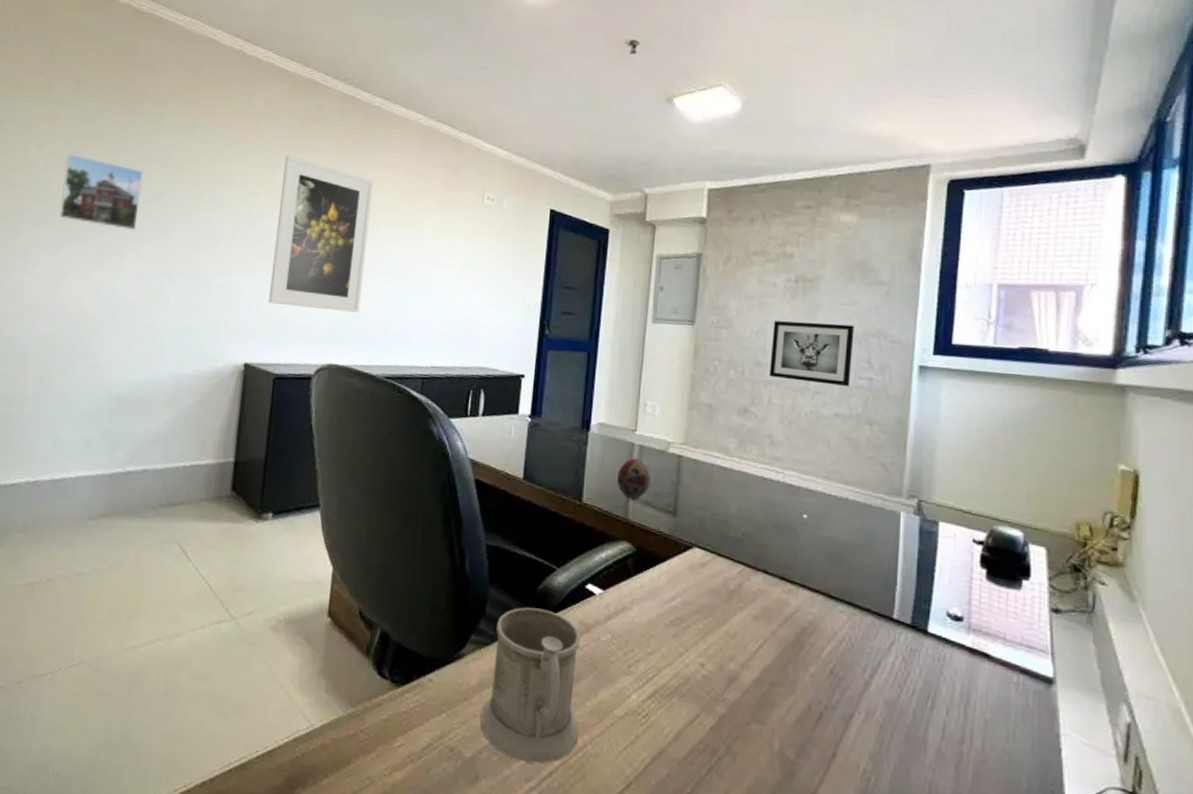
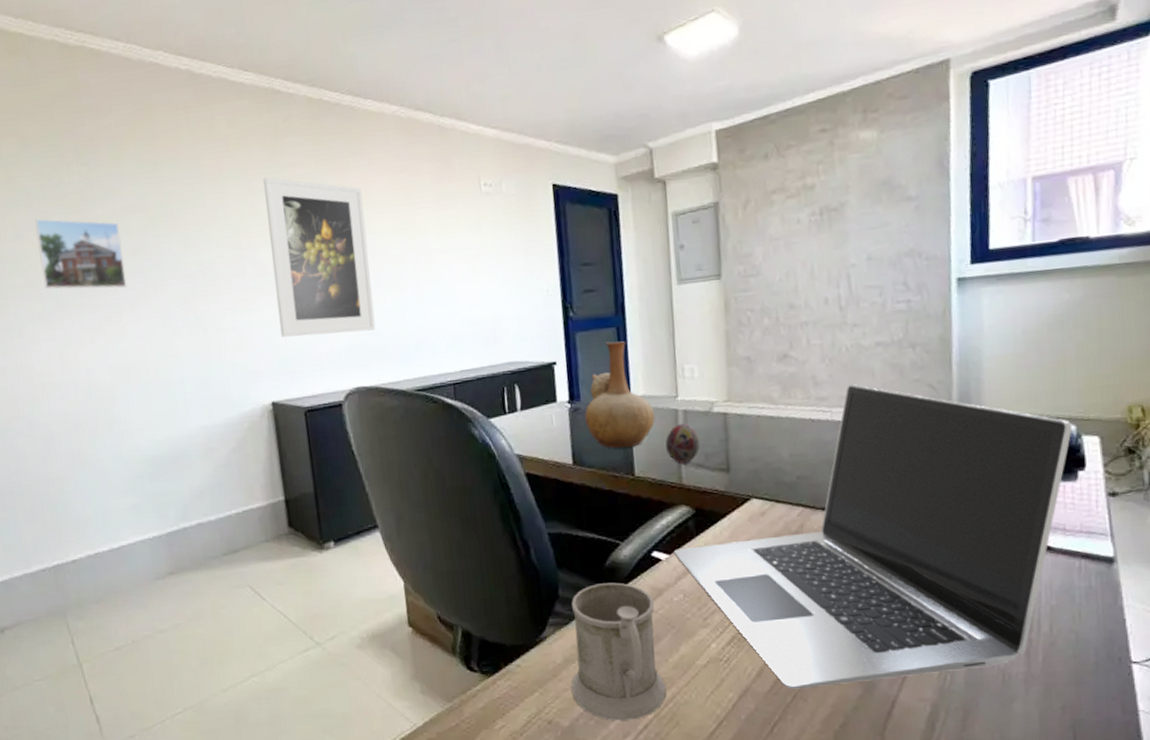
vase: none [543,364,612,473] -> present [585,341,655,449]
laptop: none [608,450,1020,776] -> present [673,384,1072,689]
wall art: present [769,321,854,387] -> none [802,248,888,318]

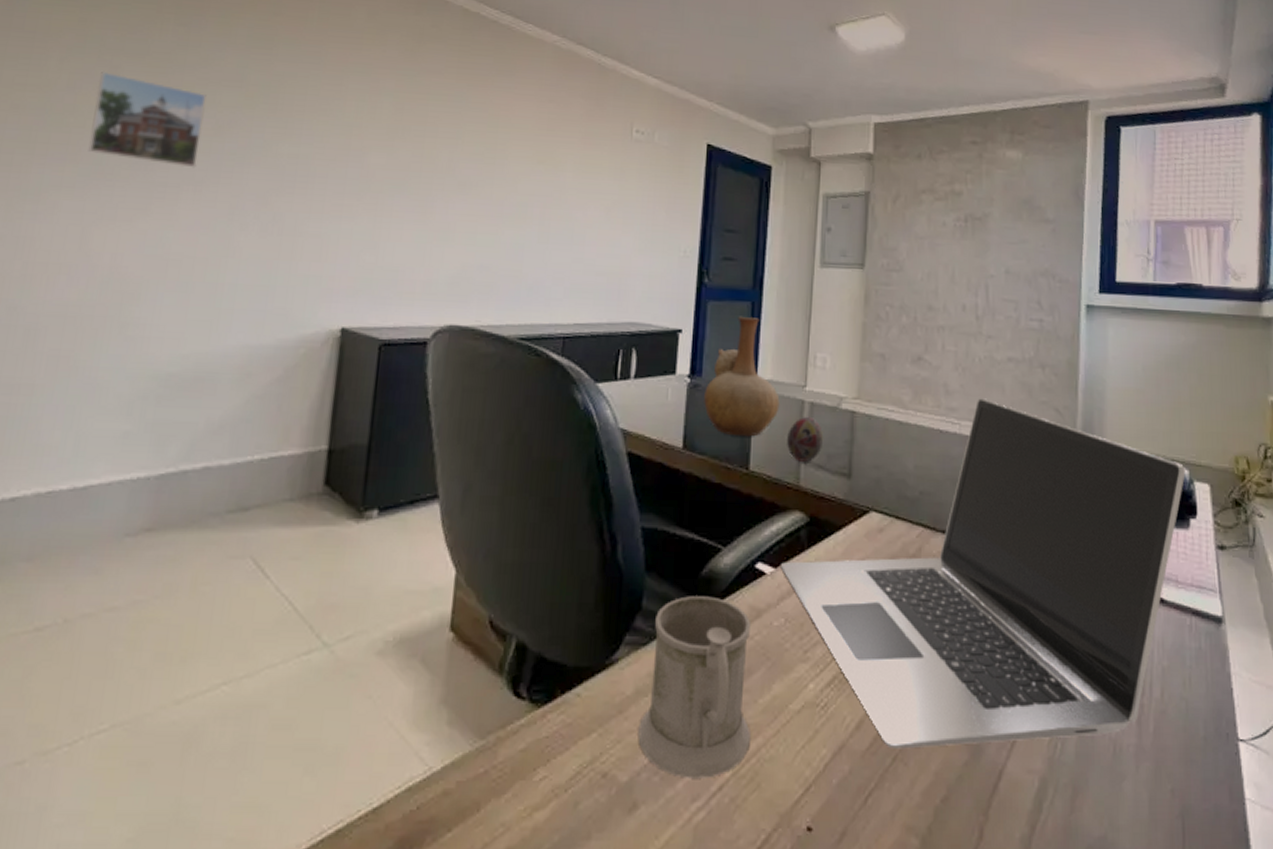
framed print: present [263,177,376,337] -> none [372,79,503,263]

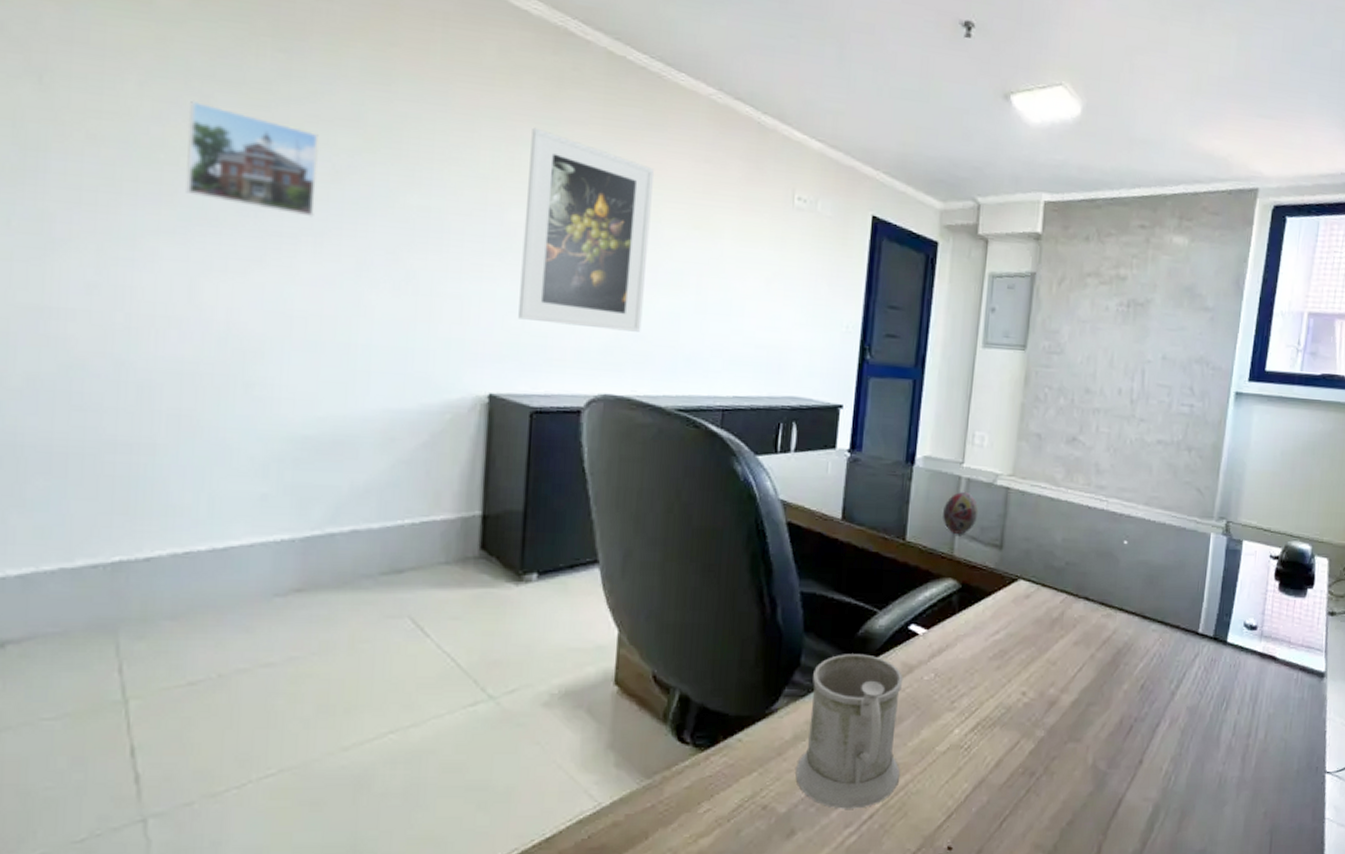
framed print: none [372,79,503,263] -> present [518,127,655,332]
vase: present [704,316,780,437] -> none [863,393,938,510]
laptop: present [780,398,1186,749] -> none [932,478,1309,783]

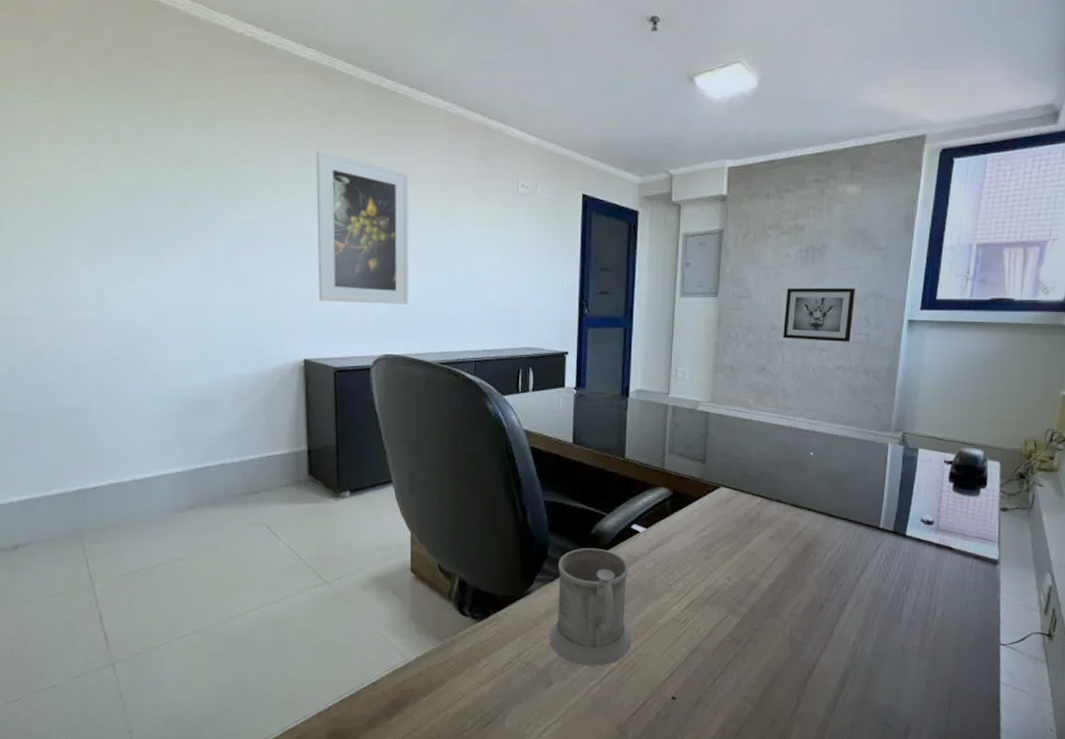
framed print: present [186,101,319,217] -> none [83,158,173,236]
decorative egg: present [943,491,979,534] -> none [654,416,684,451]
wall art: none [1098,346,1180,414] -> present [783,287,855,343]

